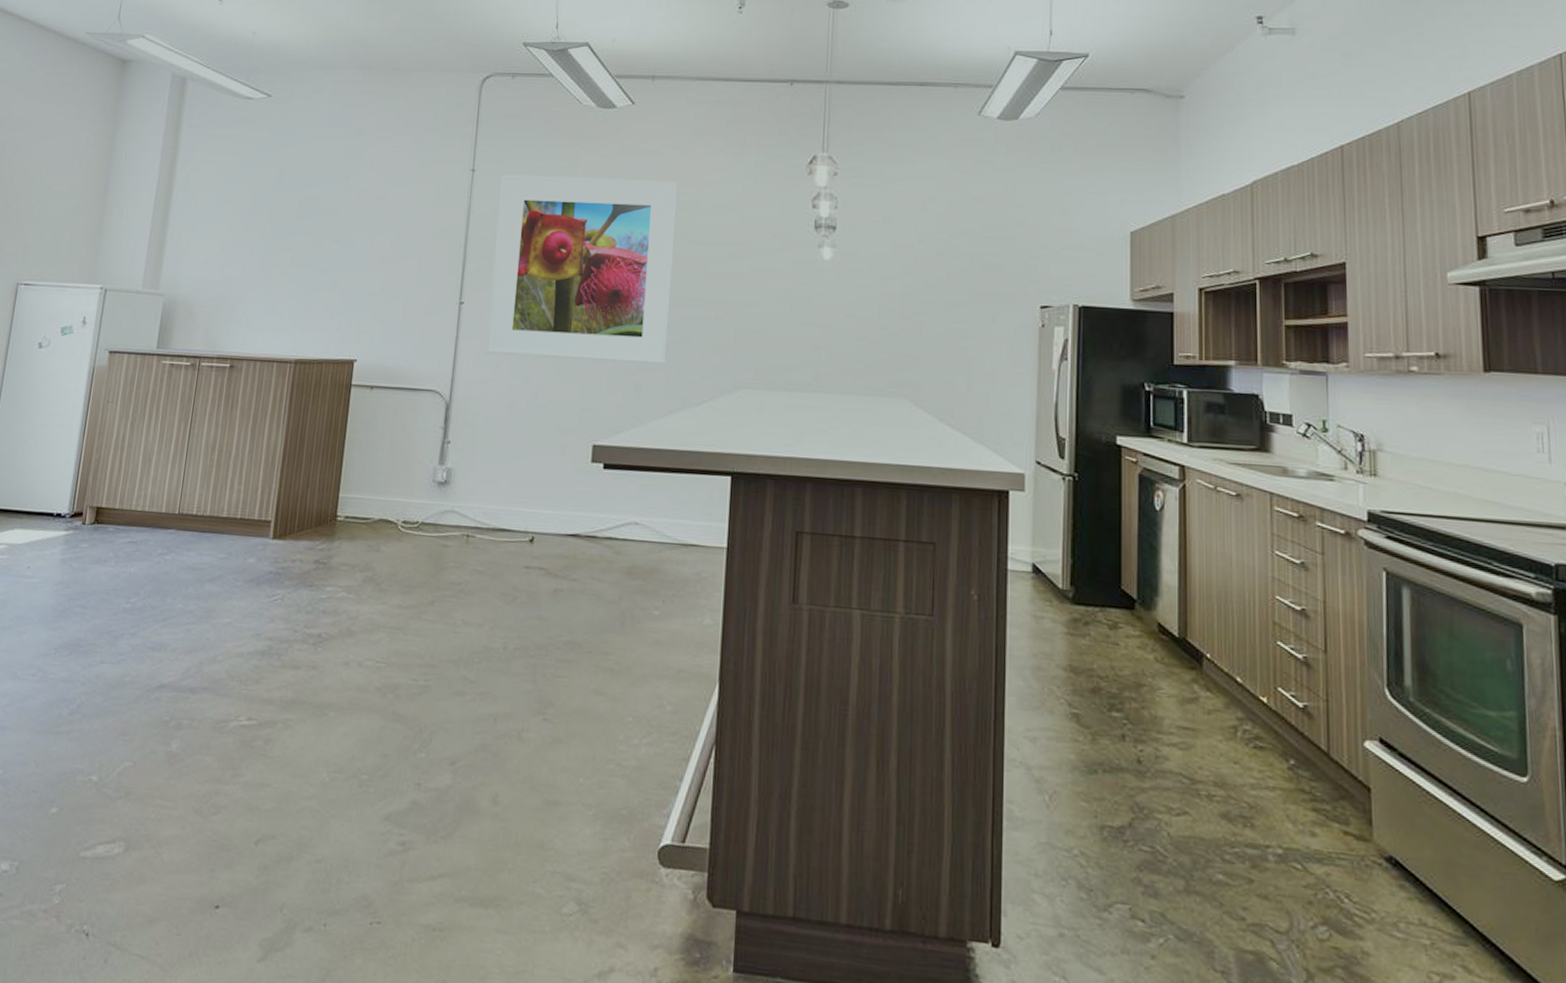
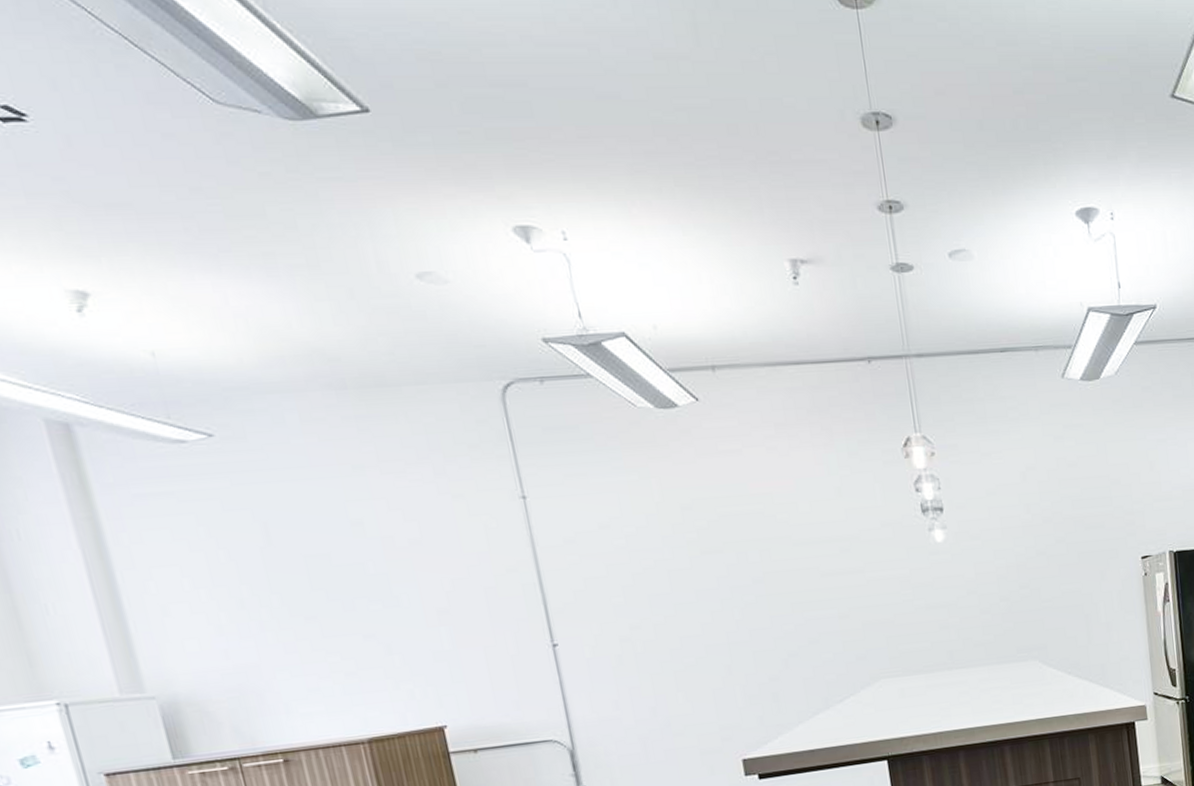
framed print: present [486,174,679,364] -> none [561,481,800,693]

